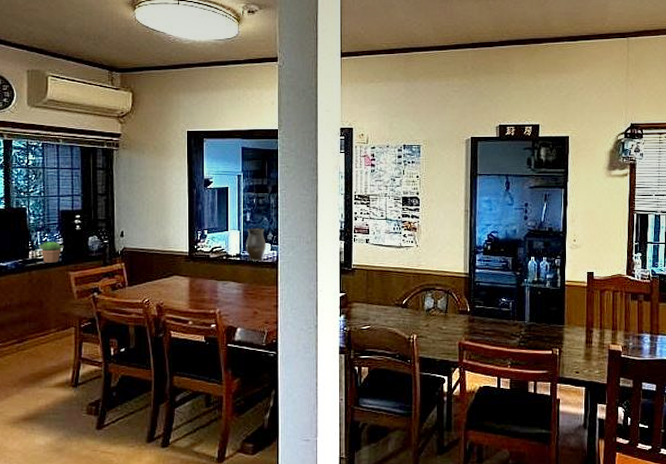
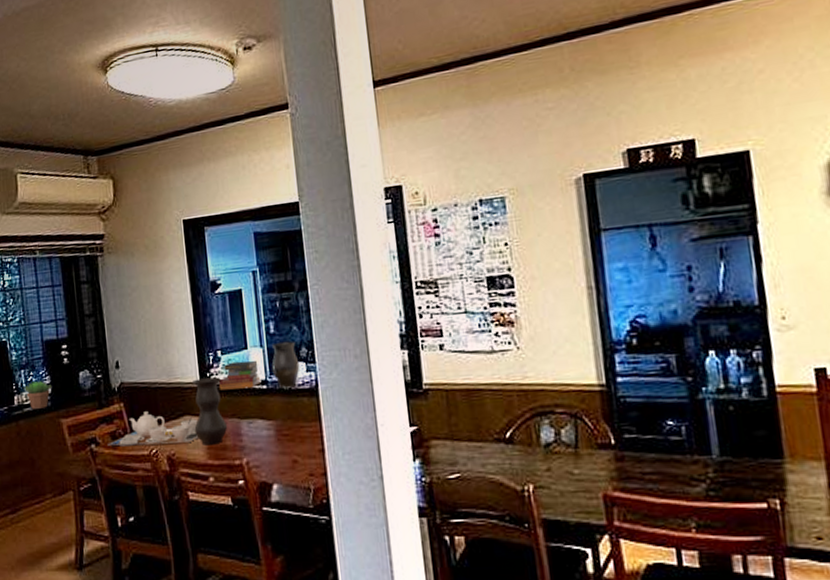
tea set: none [108,271,184,297] -> present [107,412,198,448]
vase: none [181,249,206,298] -> present [192,377,227,446]
books: none [204,239,235,259] -> present [219,360,260,390]

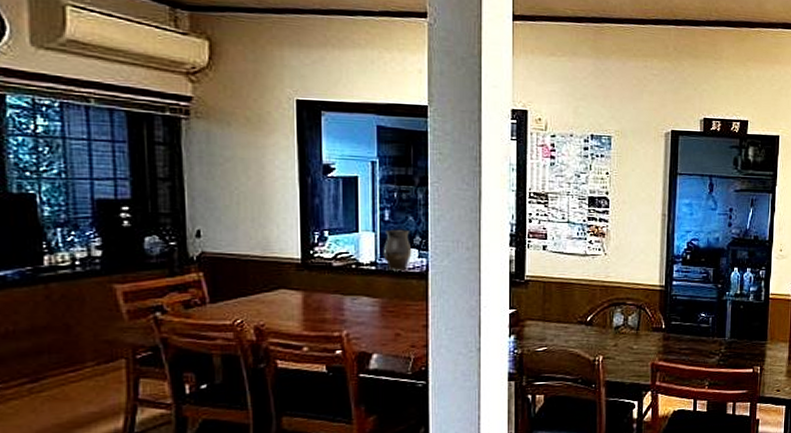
succulent plant: present [23,381,52,409] -> none [59,242,103,272]
tea set: present [107,412,198,448] -> none [178,283,295,317]
vase: present [192,377,227,446] -> none [290,255,328,318]
books: present [219,360,260,390] -> none [324,242,369,268]

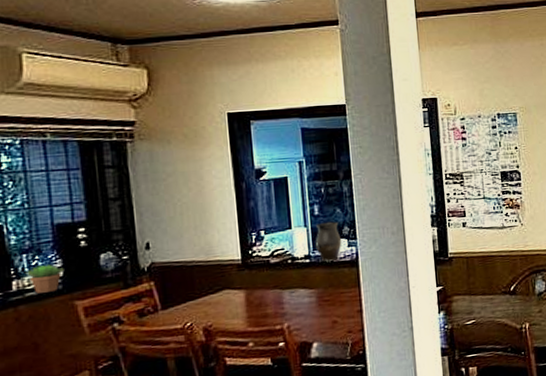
succulent plant: none [59,242,103,272] -> present [25,264,64,294]

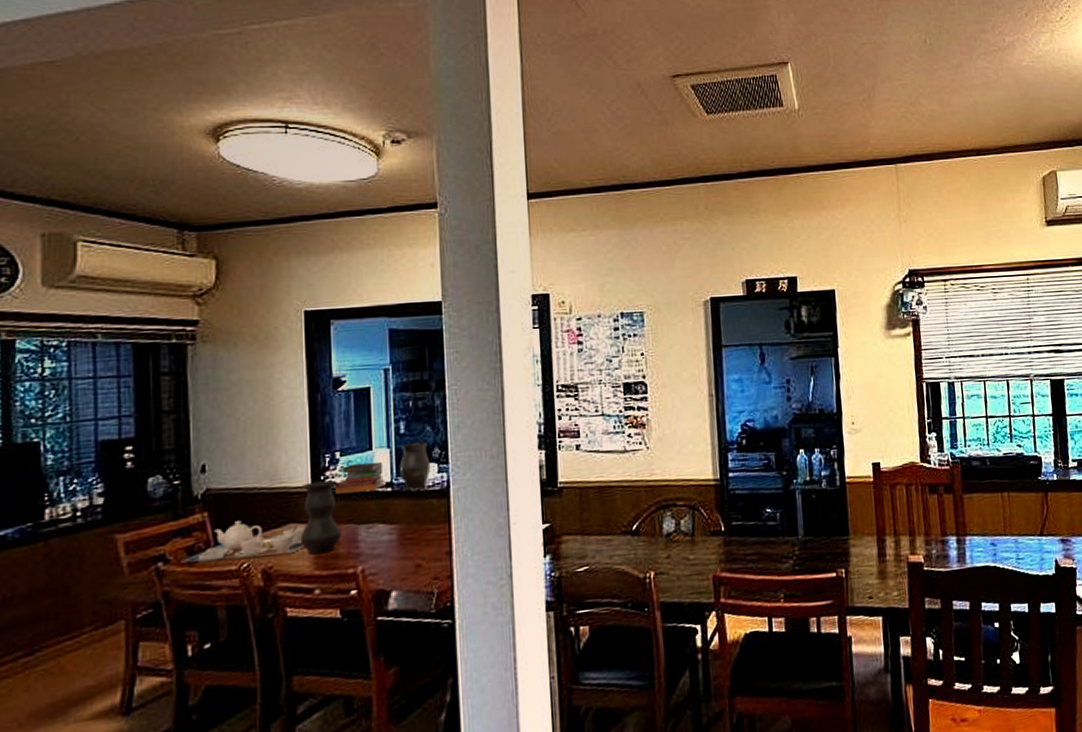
succulent plant: present [25,264,64,294] -> none [61,490,106,524]
tea set: none [133,288,238,324] -> present [181,521,305,564]
vase: none [233,254,269,315] -> present [300,480,341,555]
books: none [262,238,303,266] -> present [335,462,384,495]

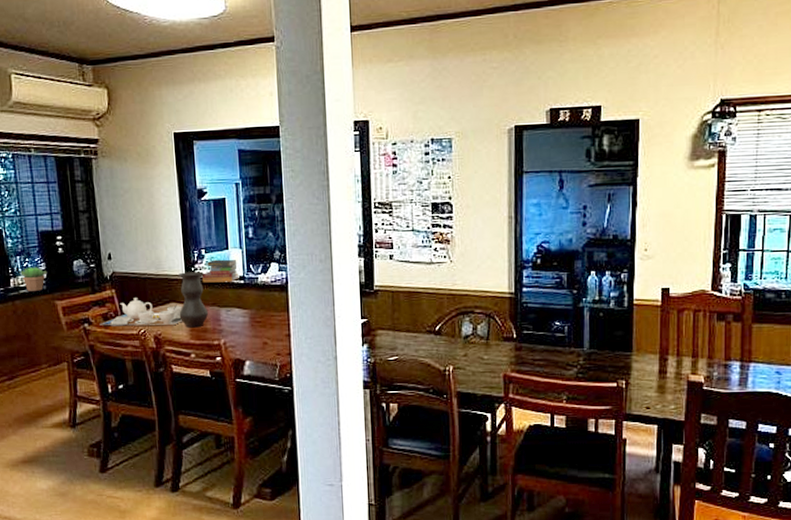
succulent plant: none [61,490,106,524] -> present [19,267,47,291]
vase: present [399,441,431,491] -> none [249,244,273,284]

